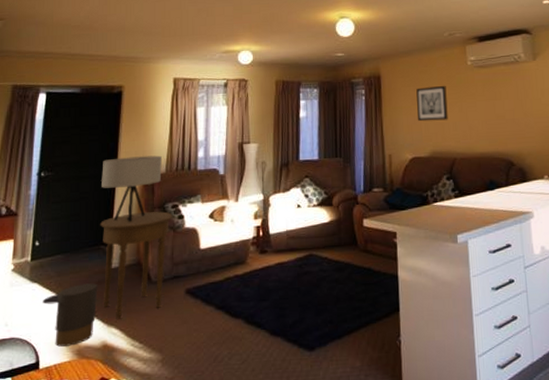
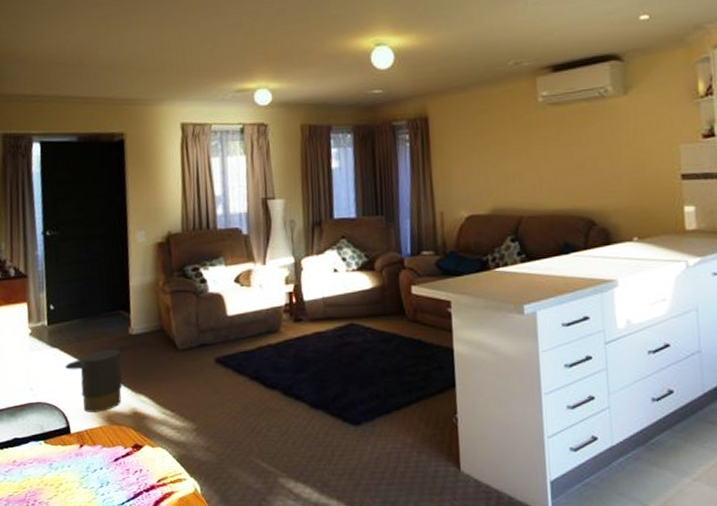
side table: present [100,211,173,321] -> none [116,275,194,388]
table lamp: present [102,155,162,222] -> none [111,212,178,286]
wall art: present [416,85,448,122] -> none [473,127,513,173]

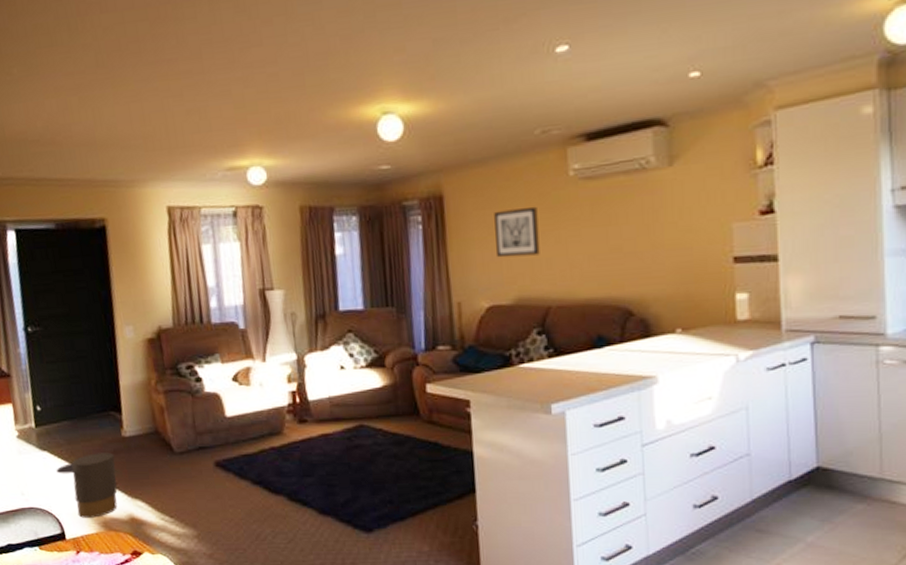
wall art: none [473,127,513,173] -> present [494,206,540,258]

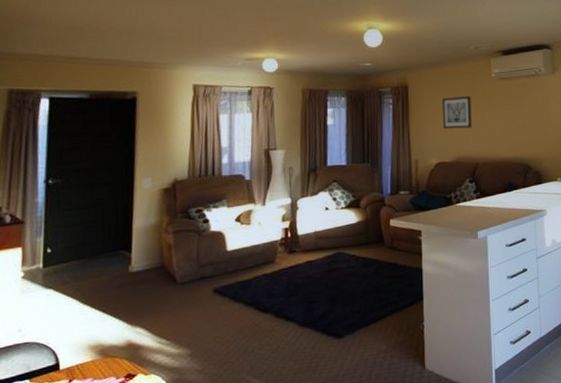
trash can: present [56,452,118,518] -> none [59,286,120,348]

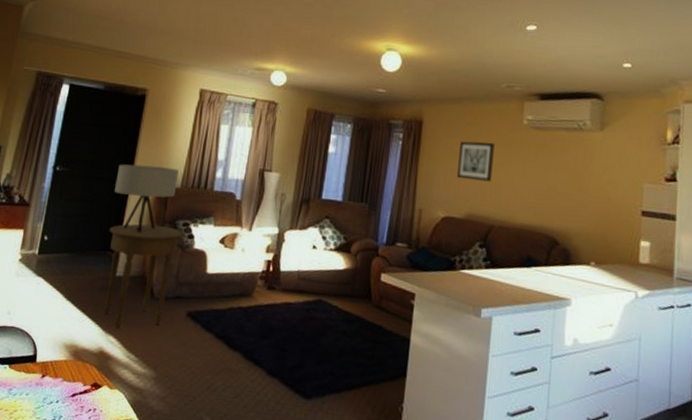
table lamp: none [117,162,184,227] -> present [115,164,179,233]
side table: none [119,216,197,321] -> present [103,224,183,330]

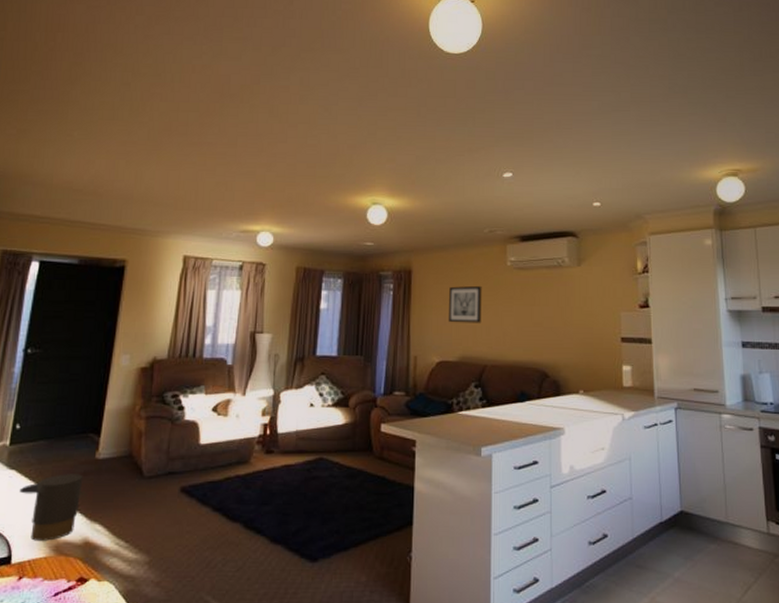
trash can: none [45,286,101,346] -> present [19,474,83,541]
side table: present [103,224,183,330] -> none [87,400,172,516]
table lamp: present [115,164,179,233] -> none [95,339,164,410]

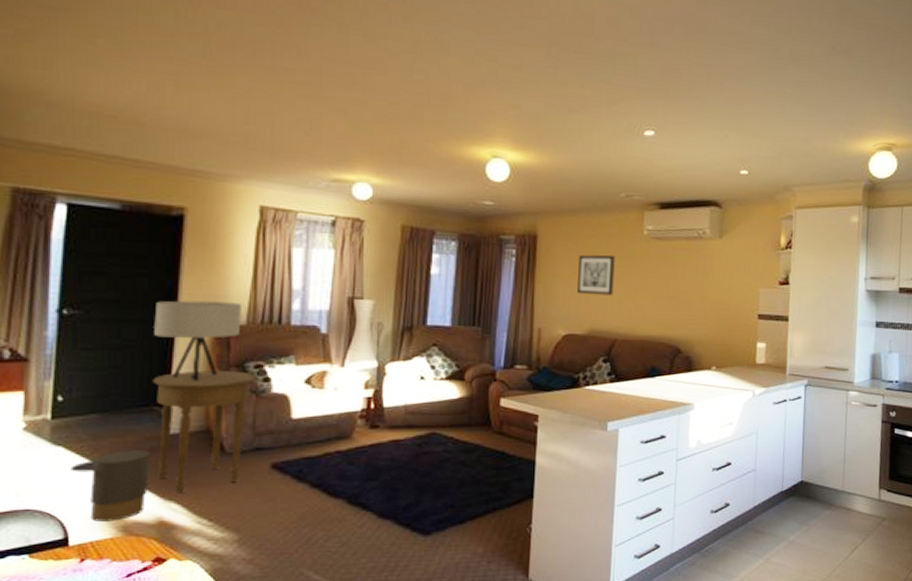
side table: none [87,400,172,516] -> present [153,371,256,495]
table lamp: none [95,339,164,410] -> present [154,300,241,381]

